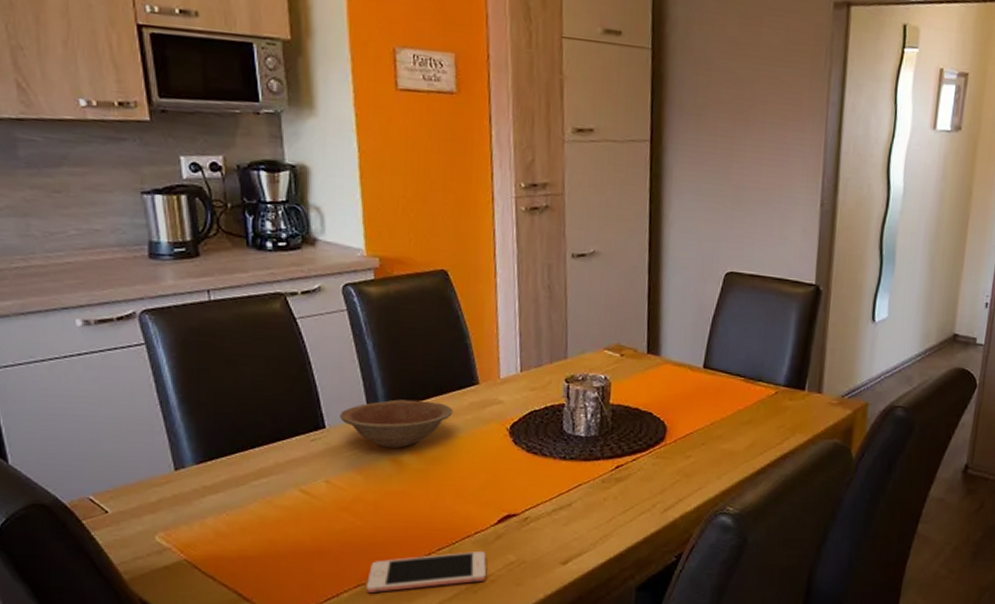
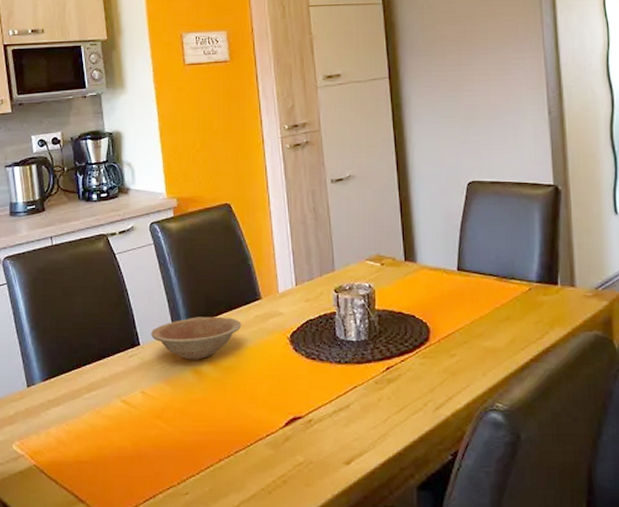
cell phone: present [367,551,487,594] -> none [178,453,279,495]

